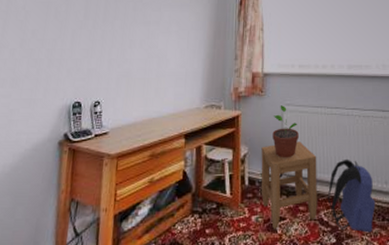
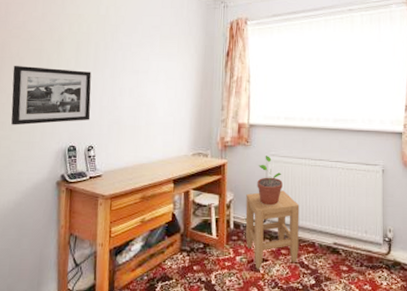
picture frame: none [12,20,101,82] -> present [11,66,92,125]
backpack: present [327,159,376,233] -> none [308,208,355,277]

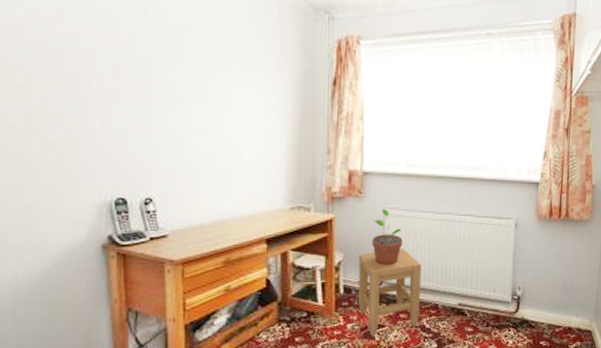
picture frame: present [11,66,92,125] -> none [15,85,145,170]

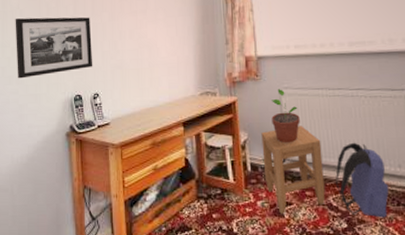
picture frame: none [15,85,145,170] -> present [15,17,93,79]
backpack: none [430,267,481,338] -> present [335,142,389,218]

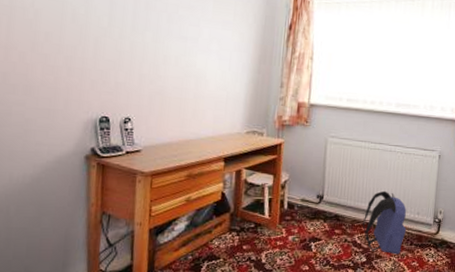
picture frame: present [15,17,93,79] -> none [25,18,129,90]
stool: present [261,126,325,214] -> none [299,172,356,248]
potted plant: present [271,89,300,144] -> none [314,137,341,187]

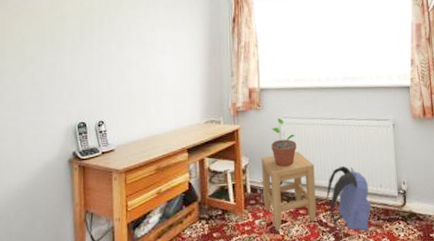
stool: none [299,172,356,248] -> present [261,151,317,231]
potted plant: none [314,137,341,187] -> present [271,118,297,168]

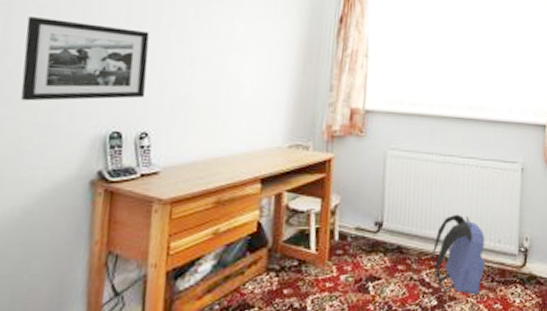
picture frame: none [15,44,99,106] -> present [21,17,150,101]
stool: present [261,151,317,231] -> none [354,192,423,290]
potted plant: present [271,118,297,168] -> none [371,149,404,211]

